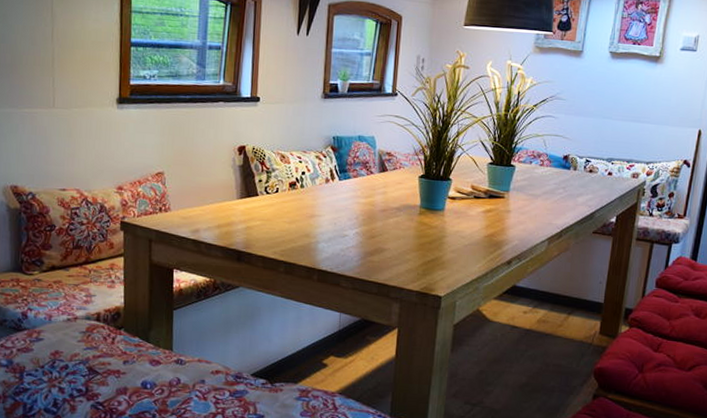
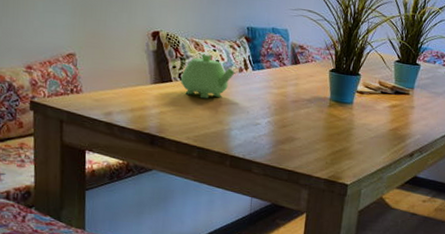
teapot: none [266,166,322,212] -> present [180,54,235,99]

